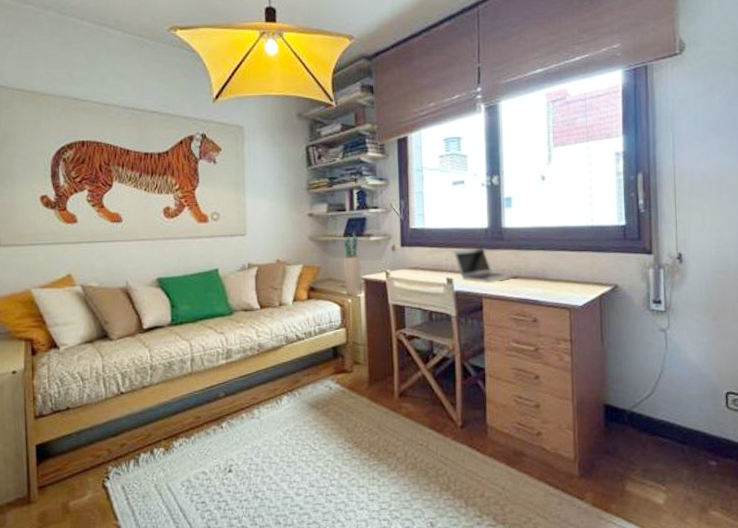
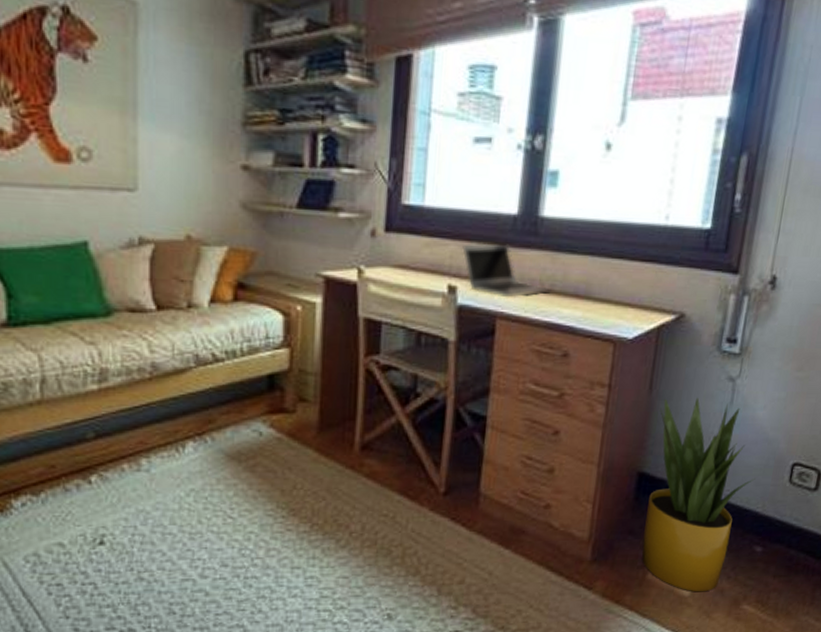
vase: present [343,230,362,296] -> none [293,198,321,301]
planter: none [612,345,698,501] -> present [642,397,755,592]

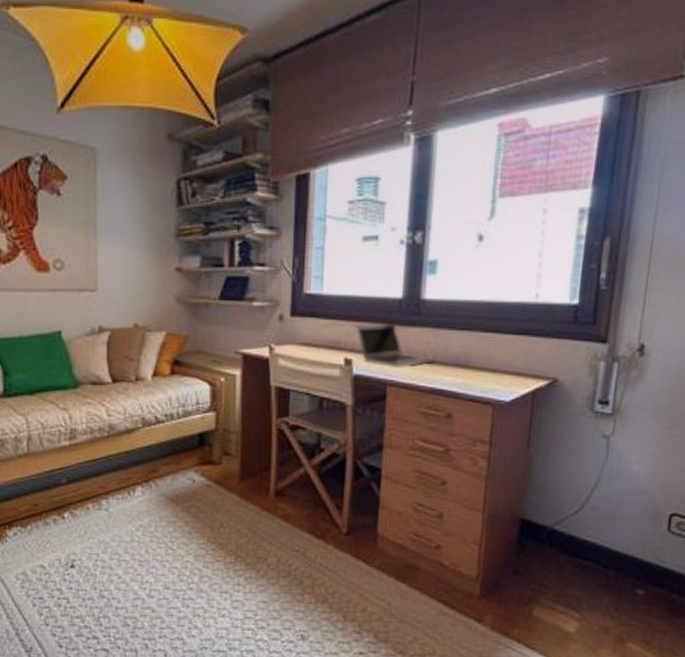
planter: present [642,397,755,592] -> none [527,453,634,630]

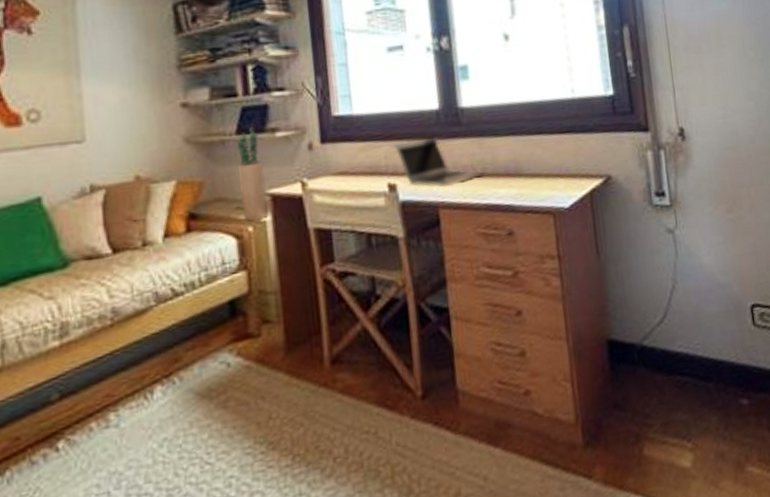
vase: none [217,291,239,373] -> present [236,123,268,222]

